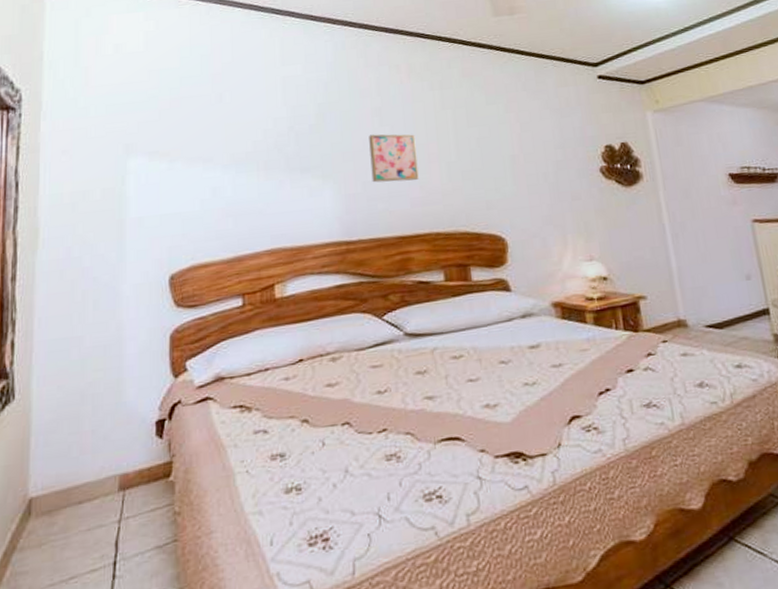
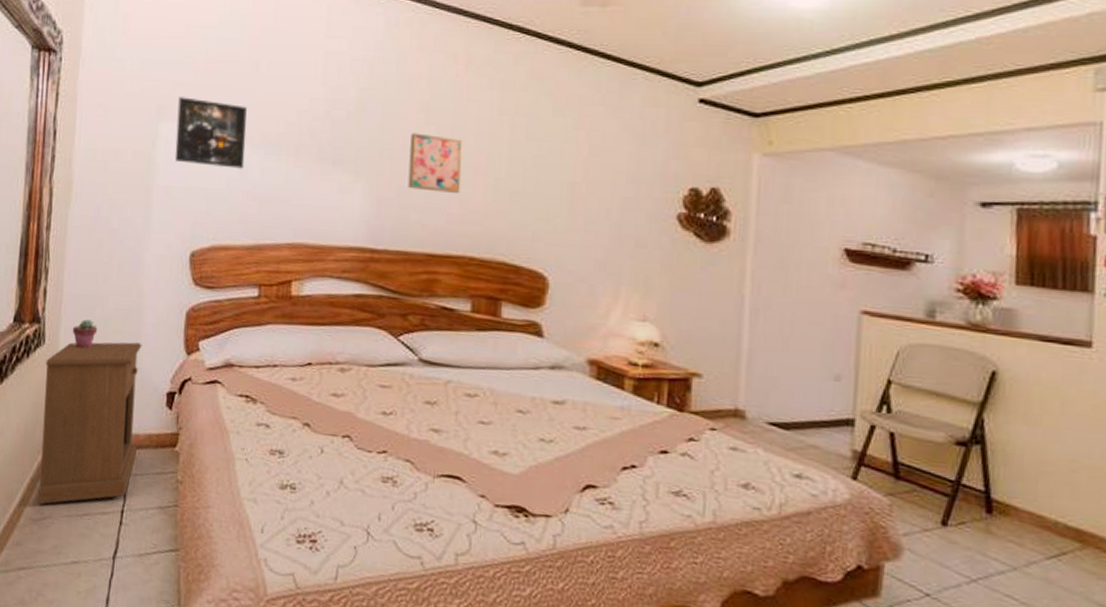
nightstand: none [13,376,127,581] -> present [38,342,142,505]
potted succulent: none [46,363,75,397] -> present [72,319,98,349]
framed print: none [146,133,217,193] -> present [174,97,247,169]

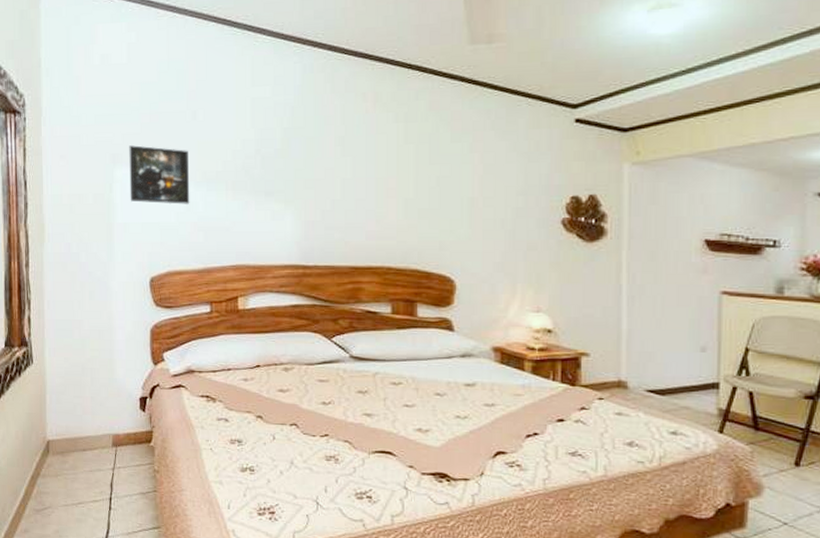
nightstand: present [38,342,142,505] -> none [35,357,118,498]
potted succulent: present [72,319,98,349] -> none [55,341,77,366]
wall art: present [408,133,463,194] -> none [331,164,376,214]

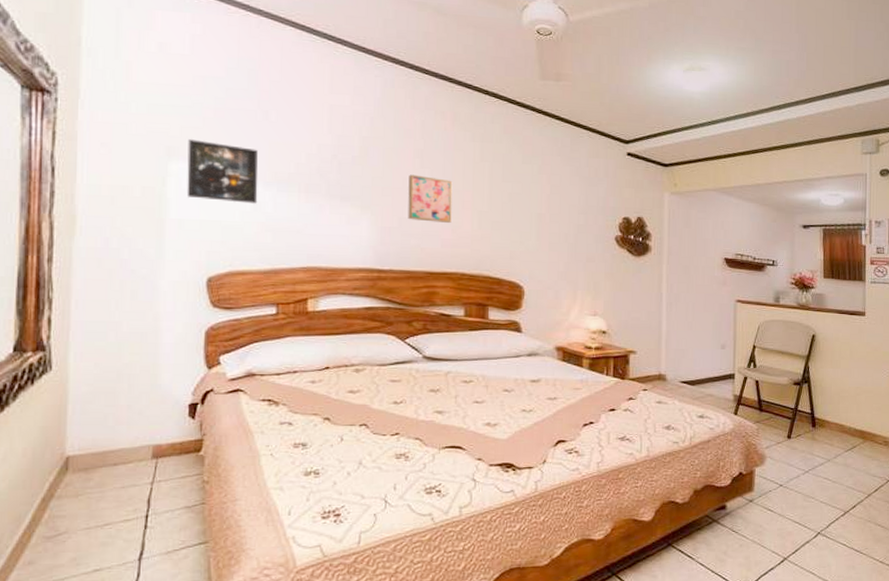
wall art: none [331,164,376,214] -> present [408,174,453,224]

